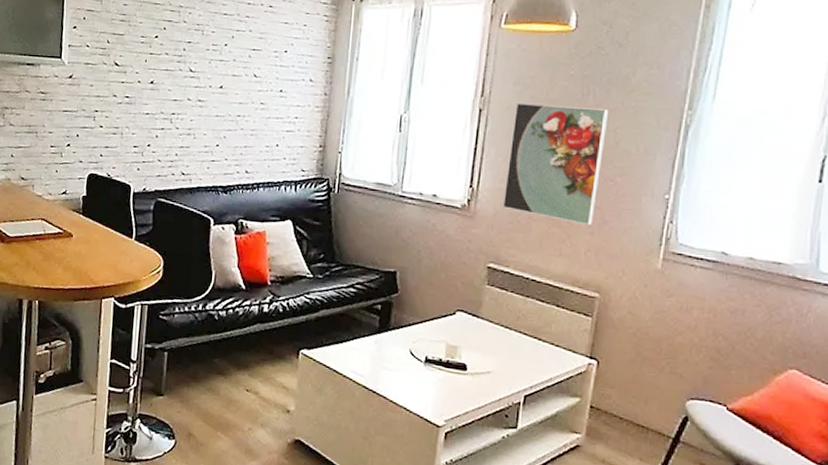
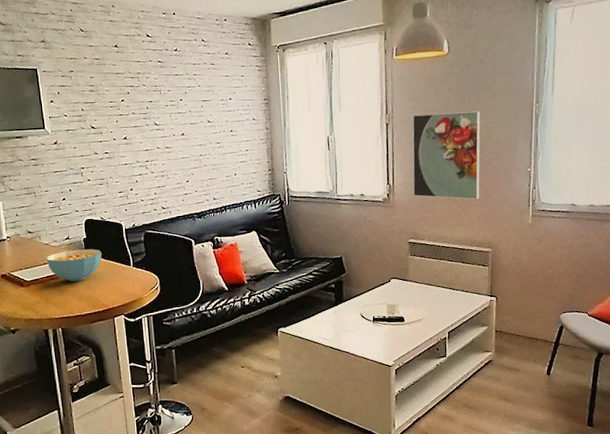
cereal bowl: none [35,207,102,247] -> present [46,249,102,281]

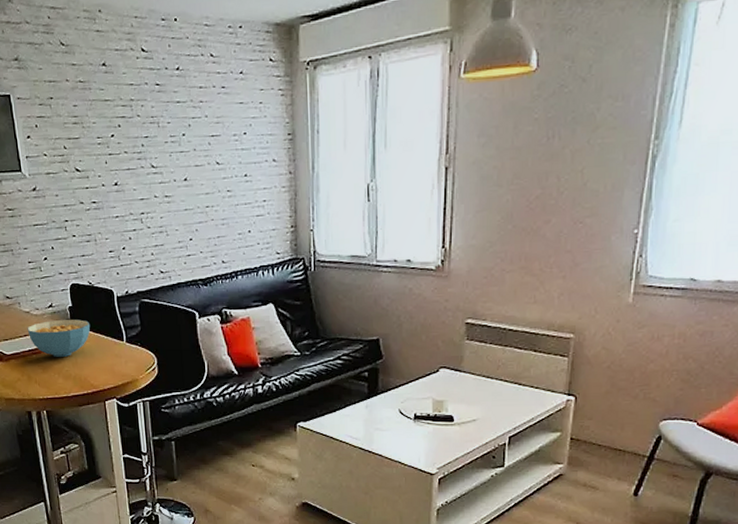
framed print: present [412,111,481,200] -> none [475,150,575,270]

